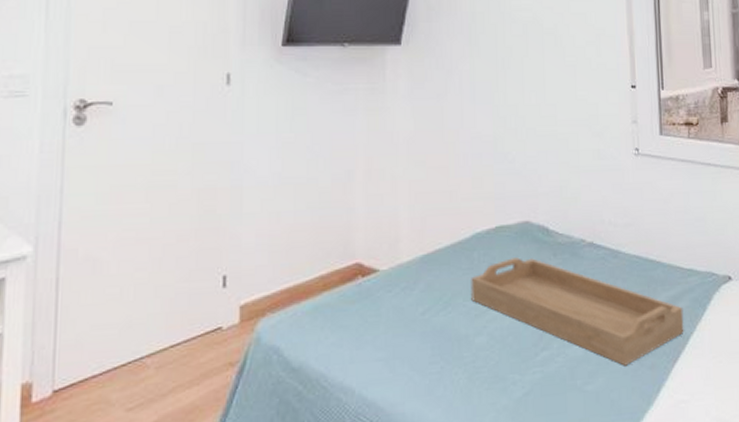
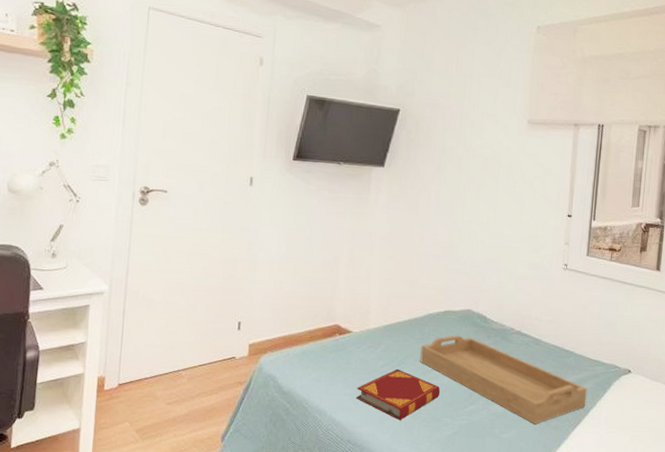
hardback book: none [392,313,502,387] -> present [356,368,441,421]

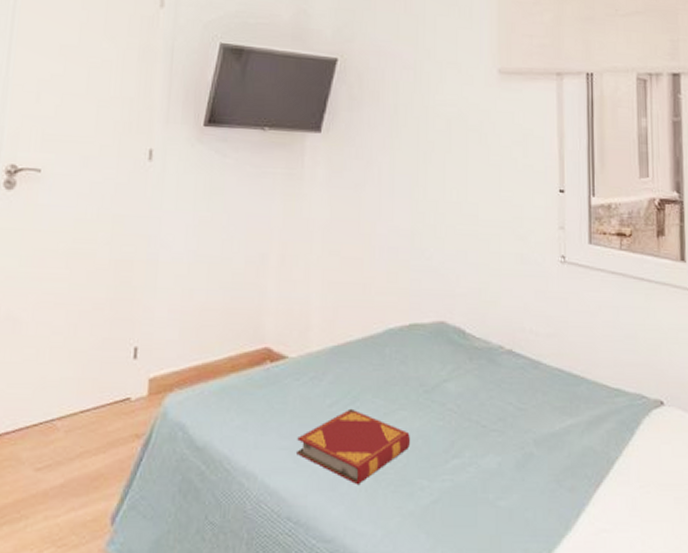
serving tray: present [420,335,587,425] -> none [381,358,609,485]

